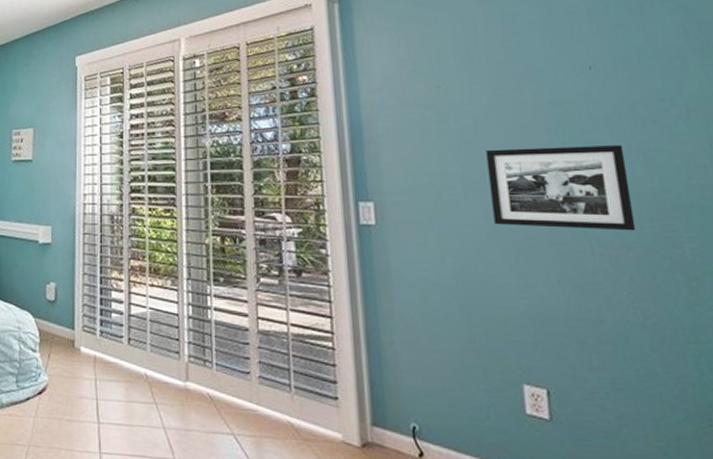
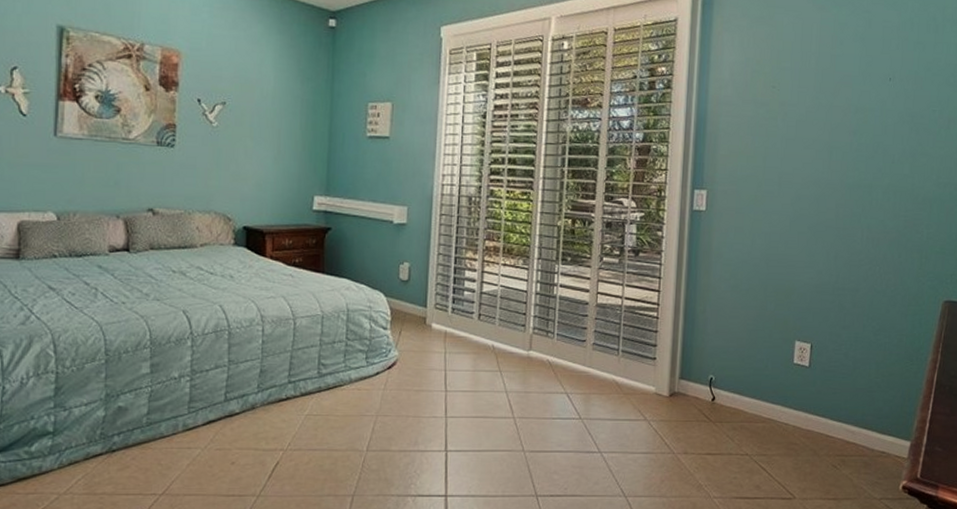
picture frame: present [486,145,636,231] -> none [797,147,900,219]

